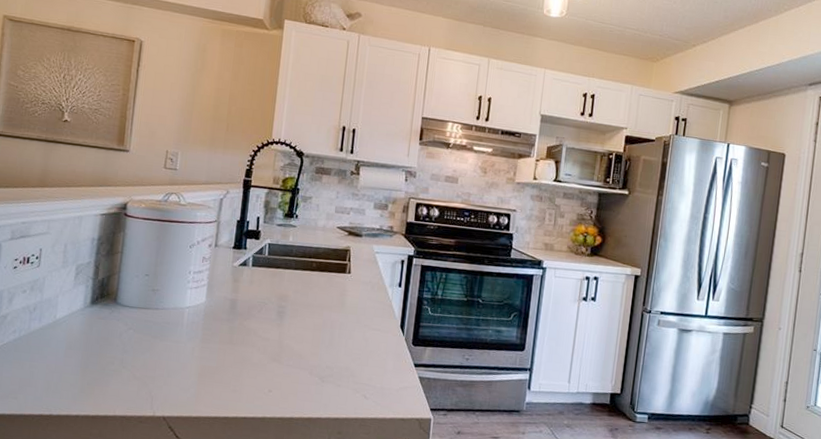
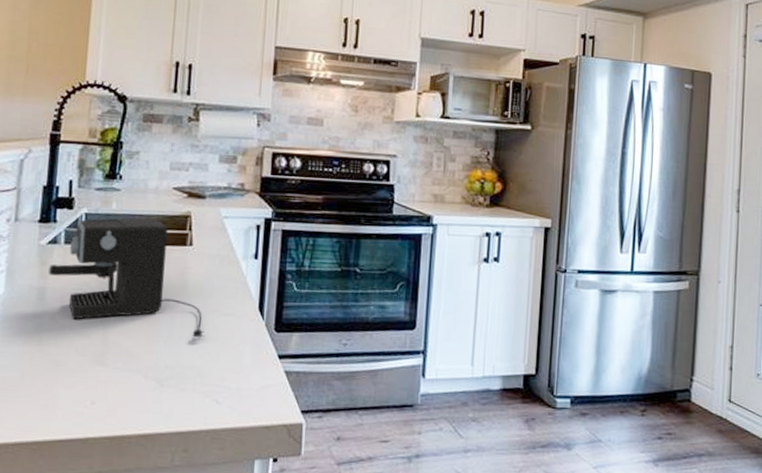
coffee maker: none [239,248,358,346] -> present [48,218,205,338]

